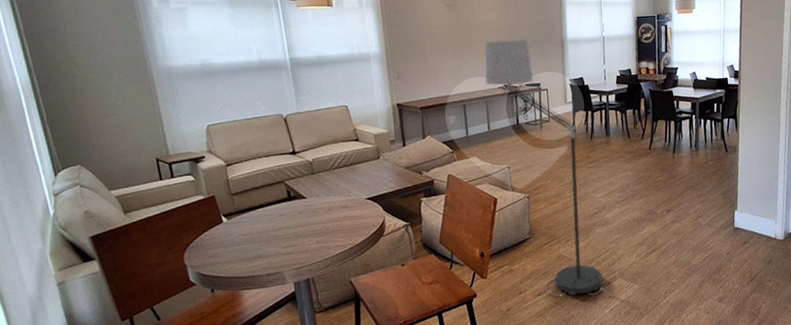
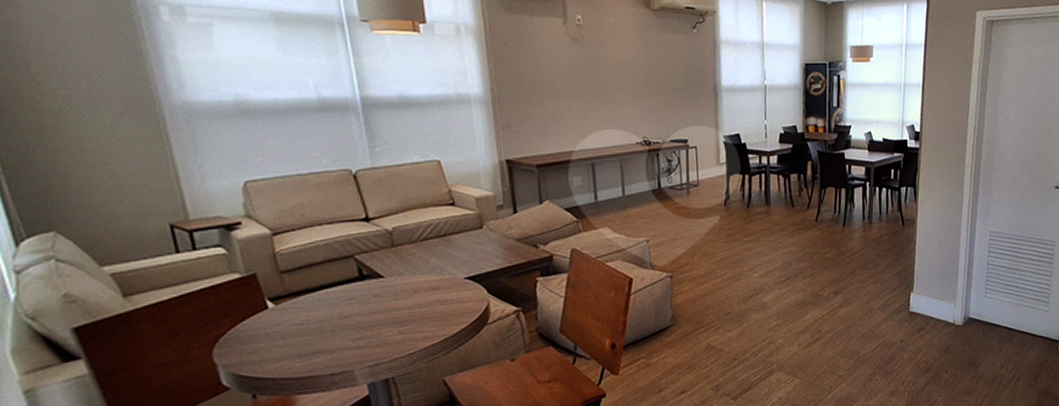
floor lamp: present [484,40,605,297] -> none [619,85,760,394]

